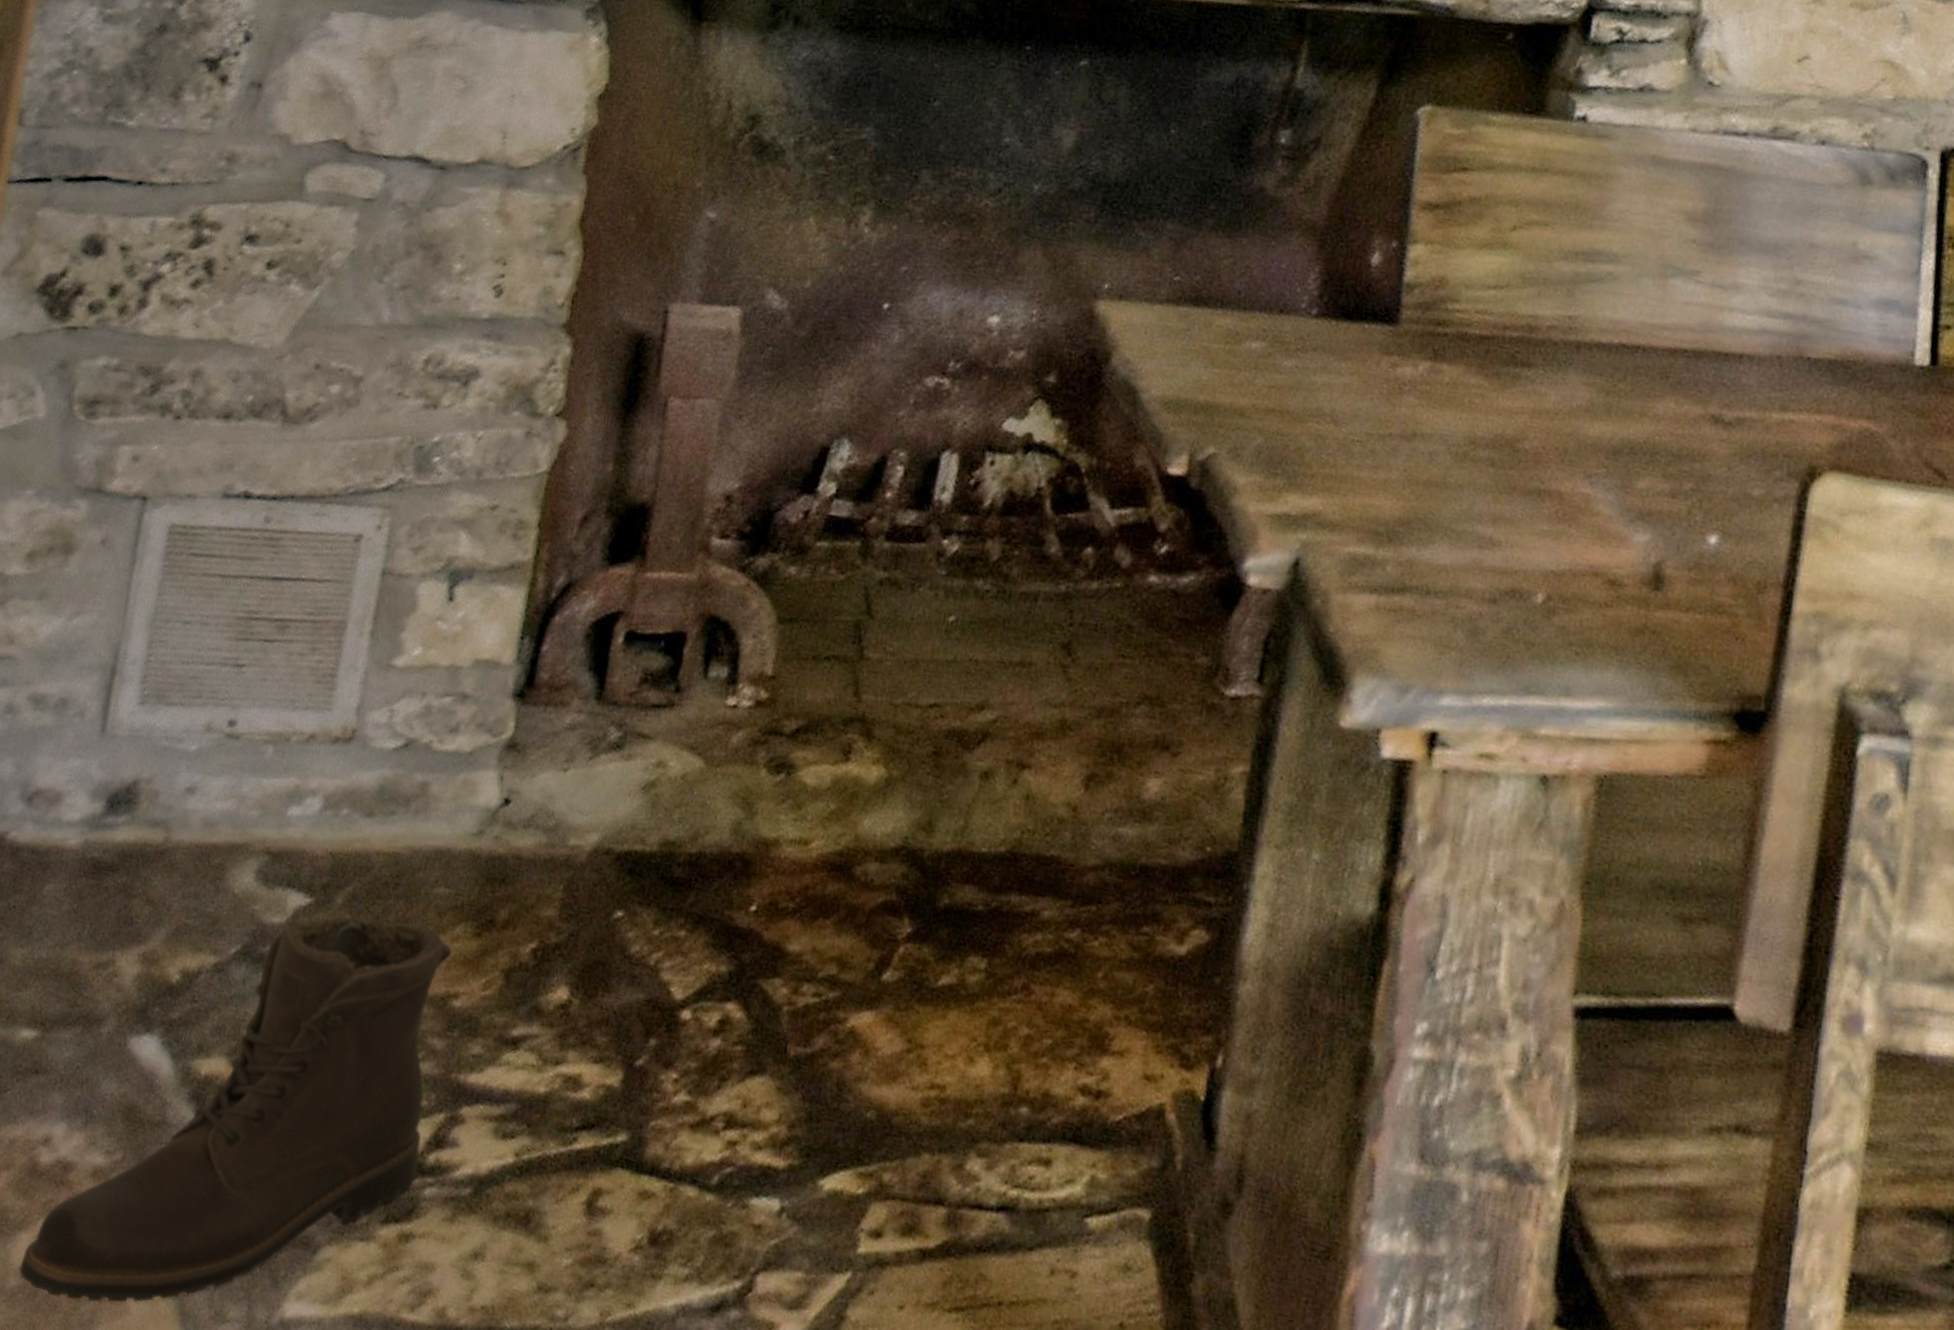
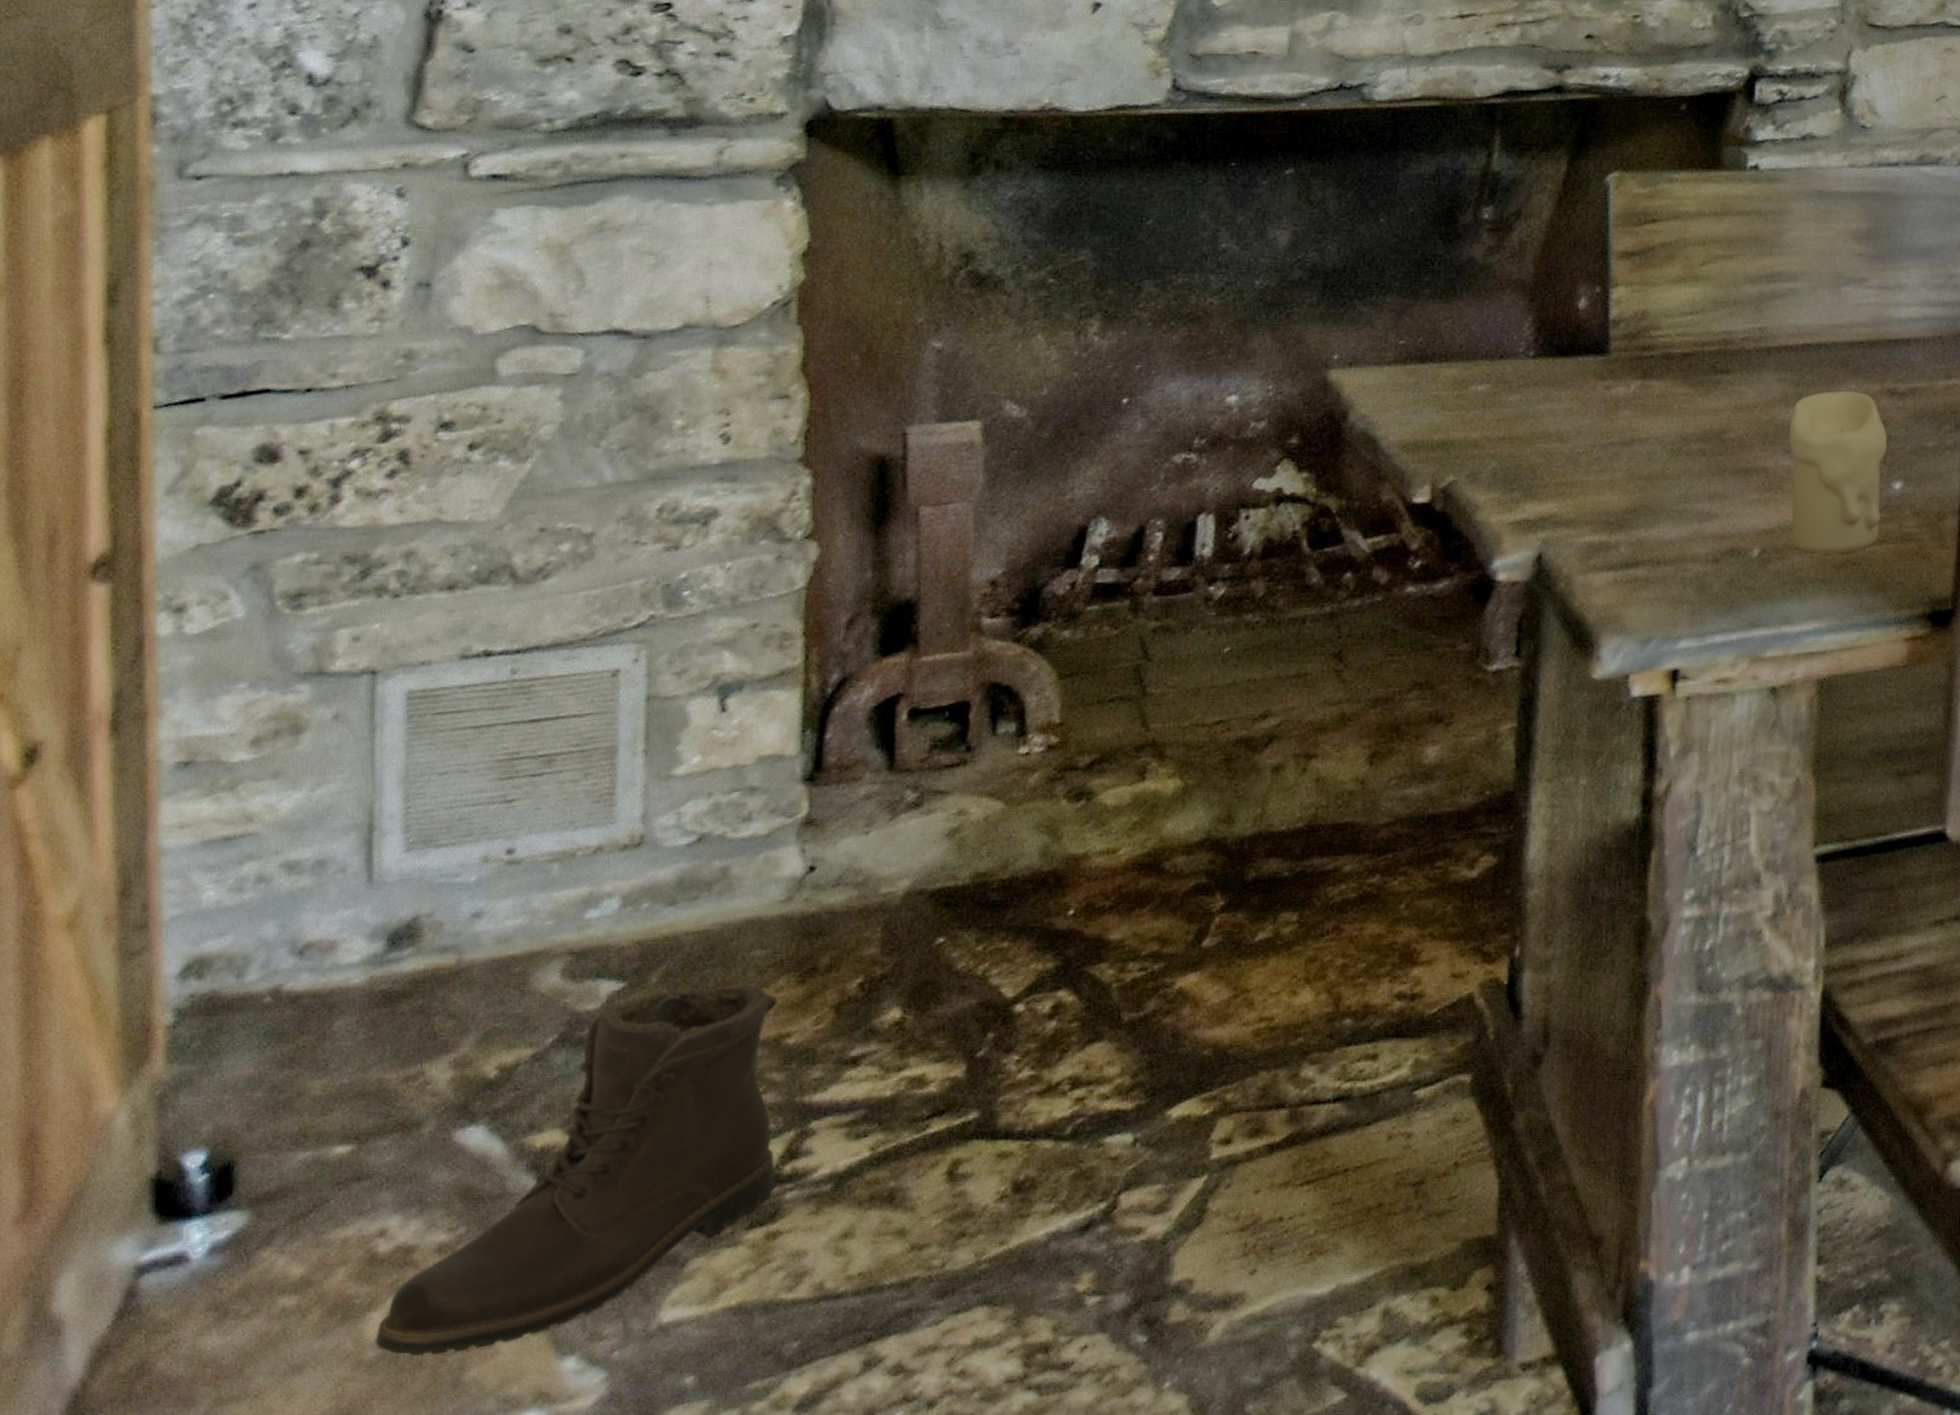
candle: none [1582,407,1706,616] -> present [1789,390,1888,555]

